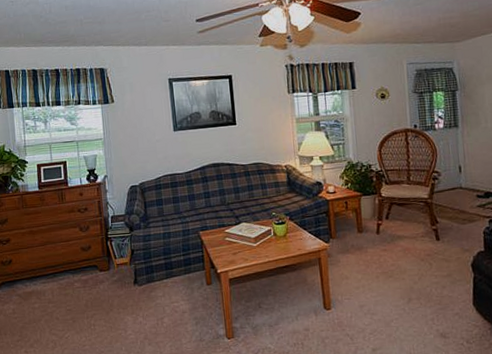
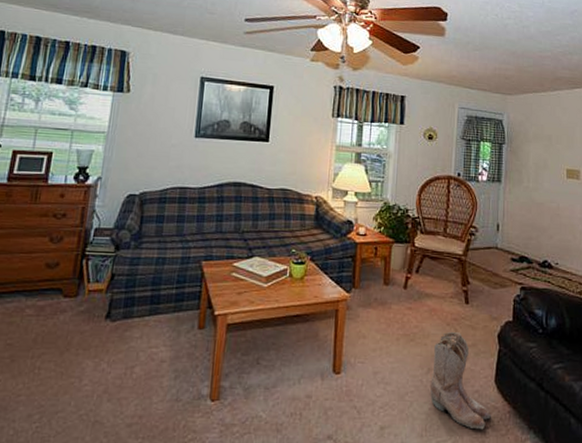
boots: none [412,265,473,346] -> present [430,331,491,430]

